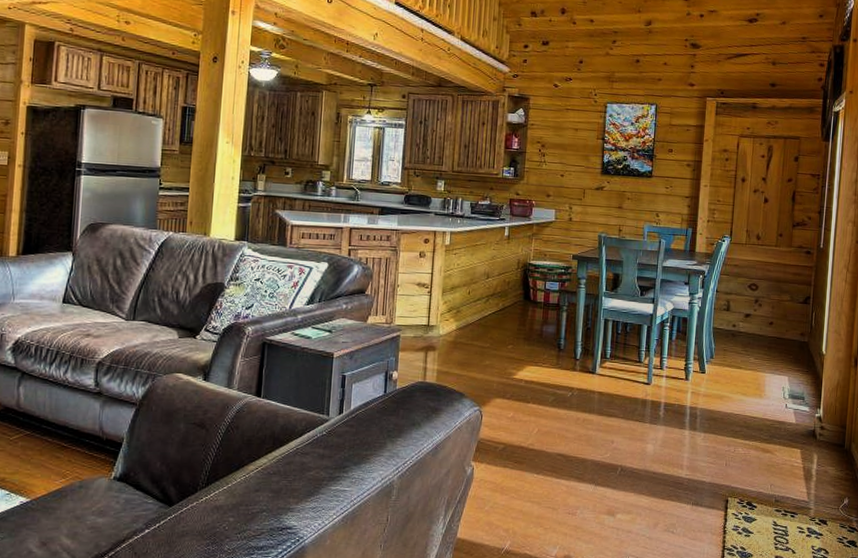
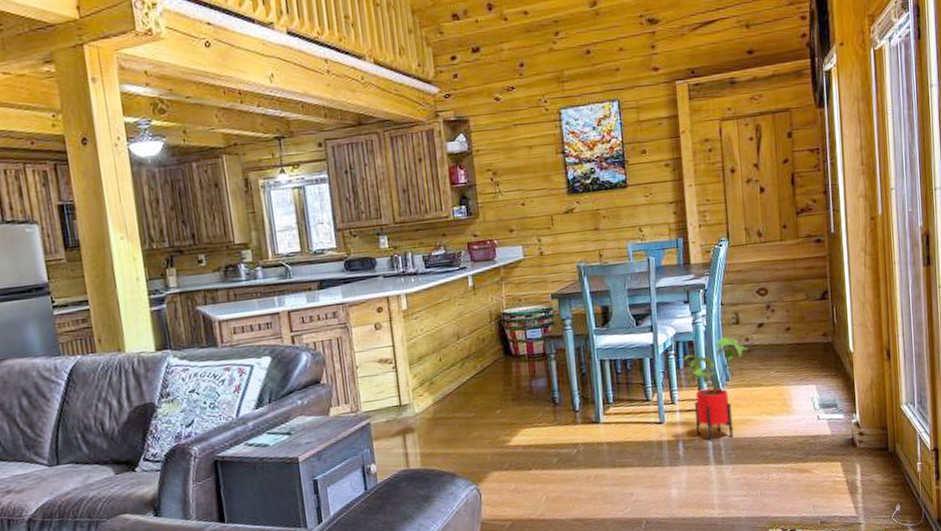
house plant: none [676,320,735,409] -> present [683,337,749,442]

